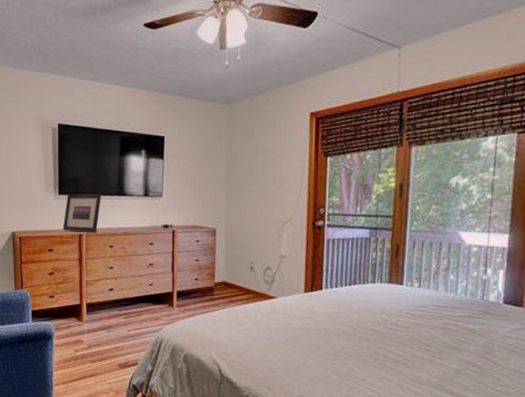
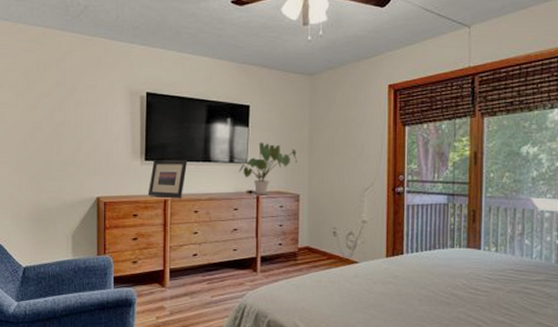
house plant: none [154,174,215,230] -> present [239,142,298,195]

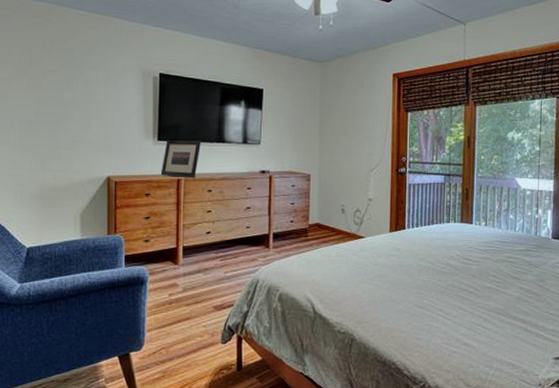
house plant: present [239,142,298,195] -> none [253,124,309,175]

